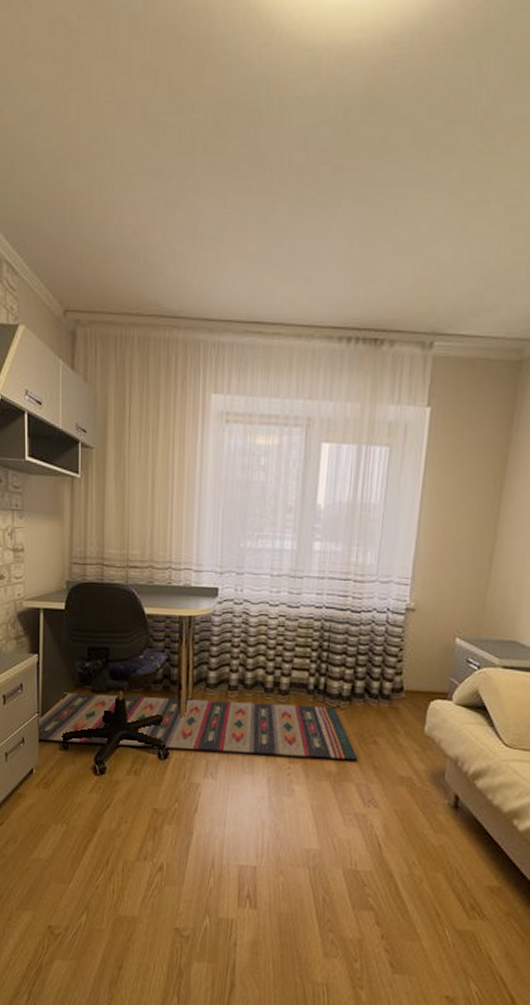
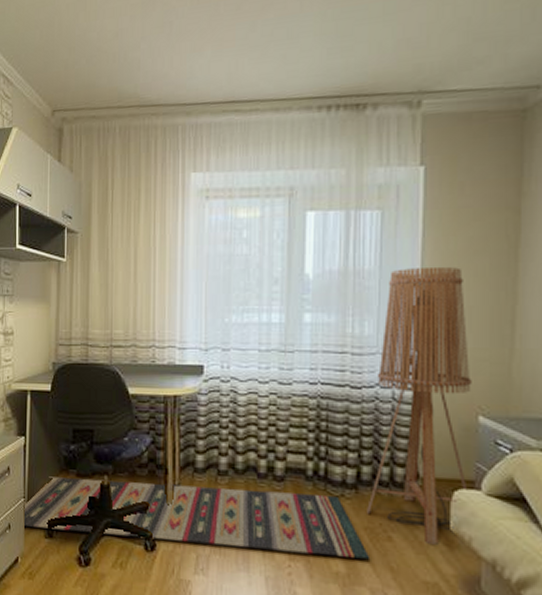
floor lamp: none [358,504,455,746] -> present [367,267,472,545]

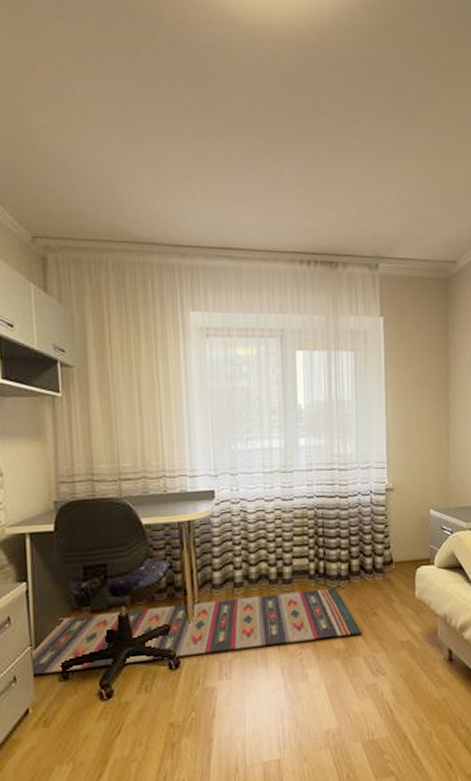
floor lamp: present [367,267,472,545] -> none [357,397,426,612]

